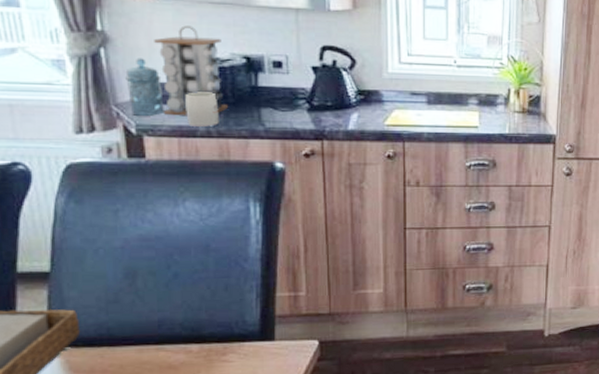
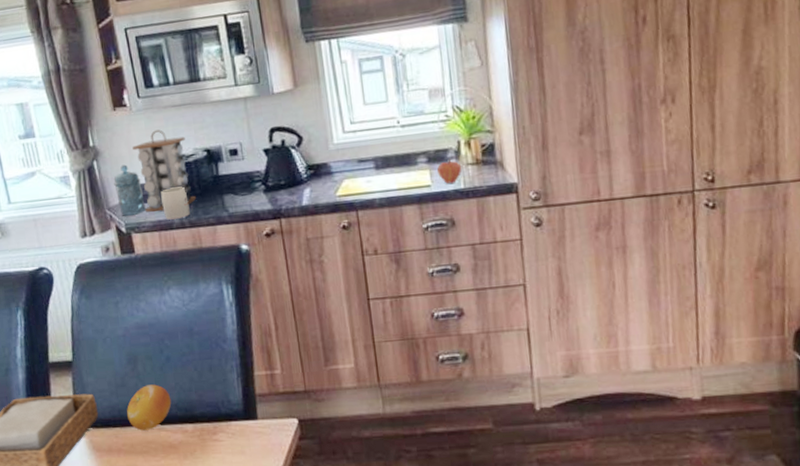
fruit: none [117,302,176,351] -> present [126,384,172,431]
fruit: none [485,104,509,128] -> present [436,159,462,184]

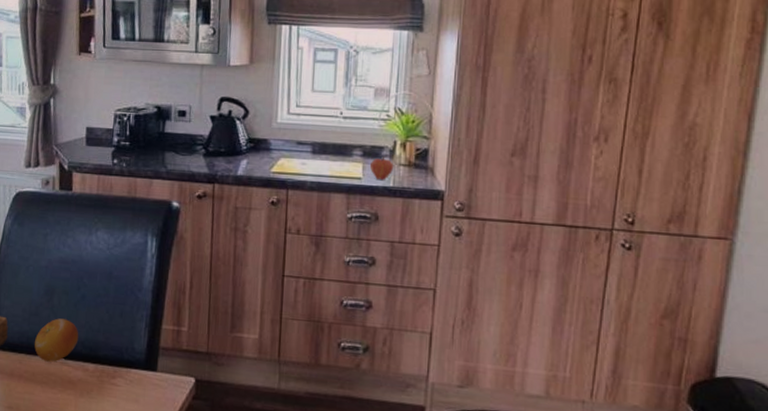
canister: present [113,164,146,216] -> none [65,106,91,155]
spice rack: present [132,129,197,212] -> none [89,80,140,157]
mug: present [161,186,190,221] -> none [106,136,132,167]

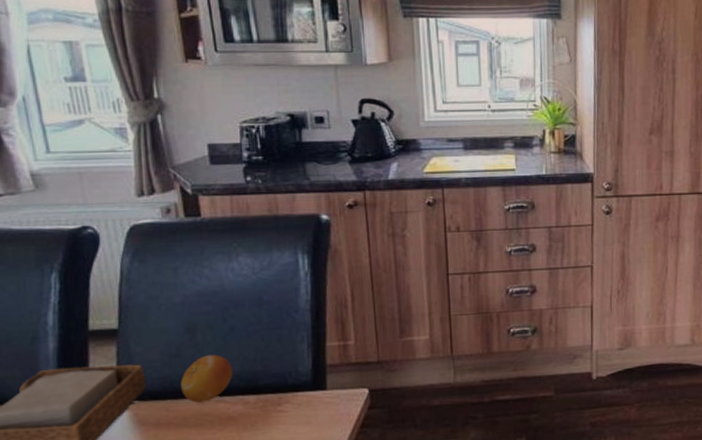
fruit: present [369,157,394,181] -> none [521,146,545,170]

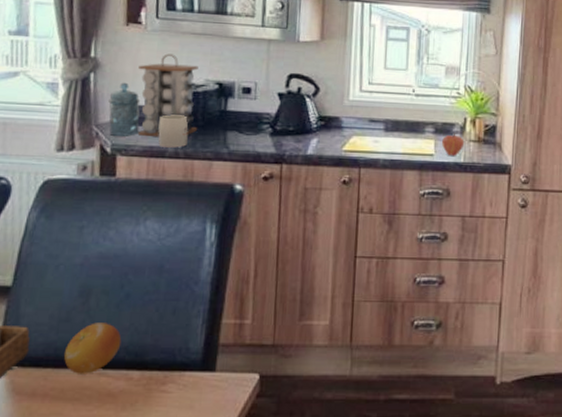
canister: none [180,121,217,177] -> present [109,82,141,136]
spice rack: none [205,88,276,175] -> present [137,53,199,138]
mug: none [235,150,267,185] -> present [158,114,189,149]
fruit: none [521,146,545,170] -> present [441,133,465,157]

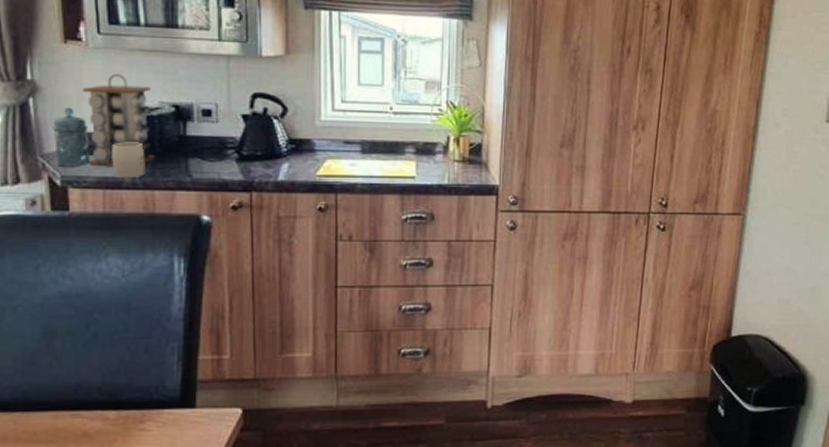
fruit: present [63,323,122,374] -> none [32,364,93,417]
fruit: present [441,133,465,157] -> none [423,153,448,179]

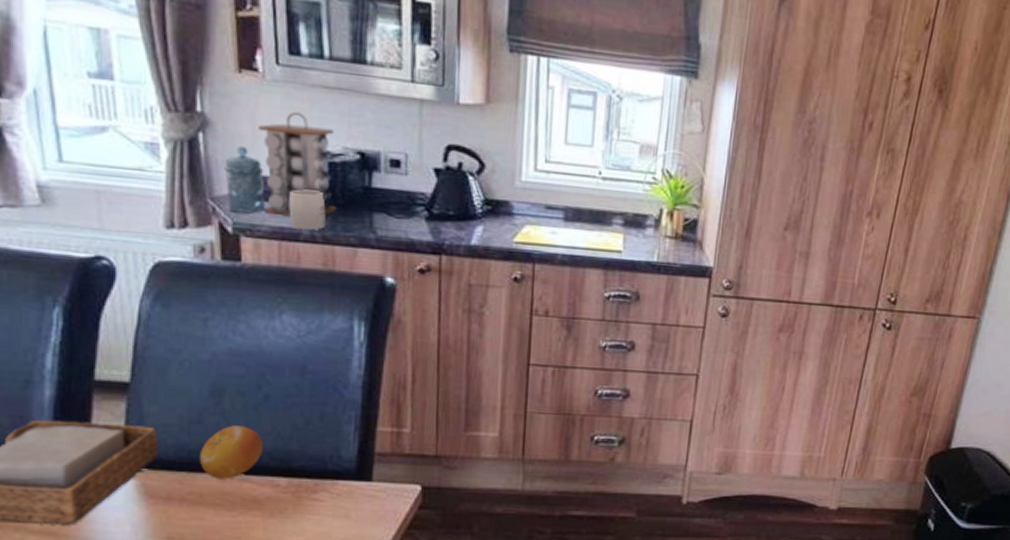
fruit: none [32,364,93,417] -> present [198,425,264,479]

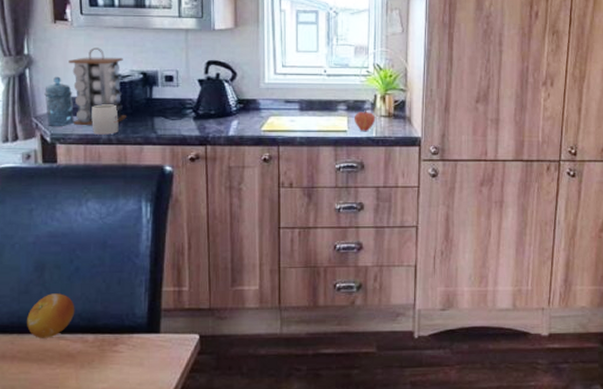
fruit: none [631,227,659,255] -> present [353,110,376,132]

